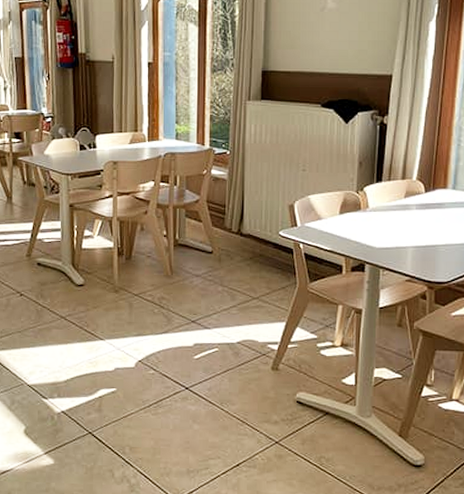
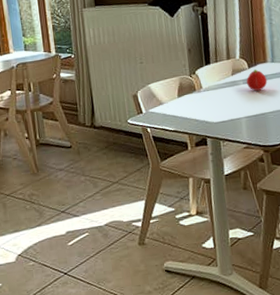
fruit: none [421,195,444,219] -> present [246,69,267,91]

